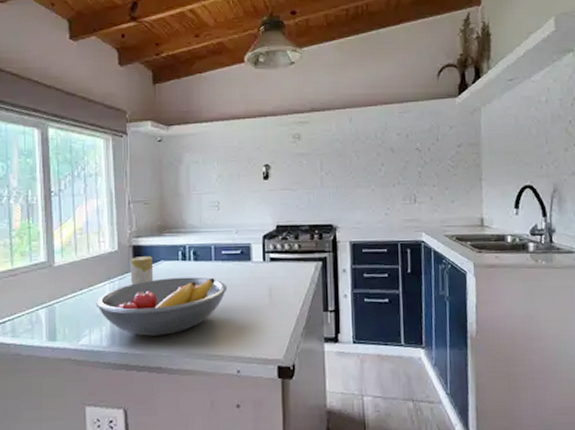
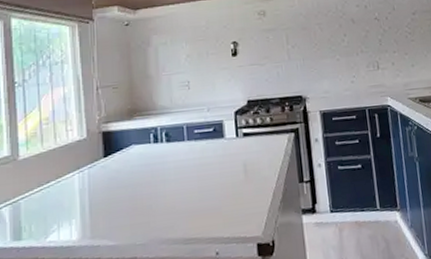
fruit bowl: present [95,277,228,336] -> none [64,158,202,226]
candle: present [130,256,154,285] -> none [100,141,126,172]

